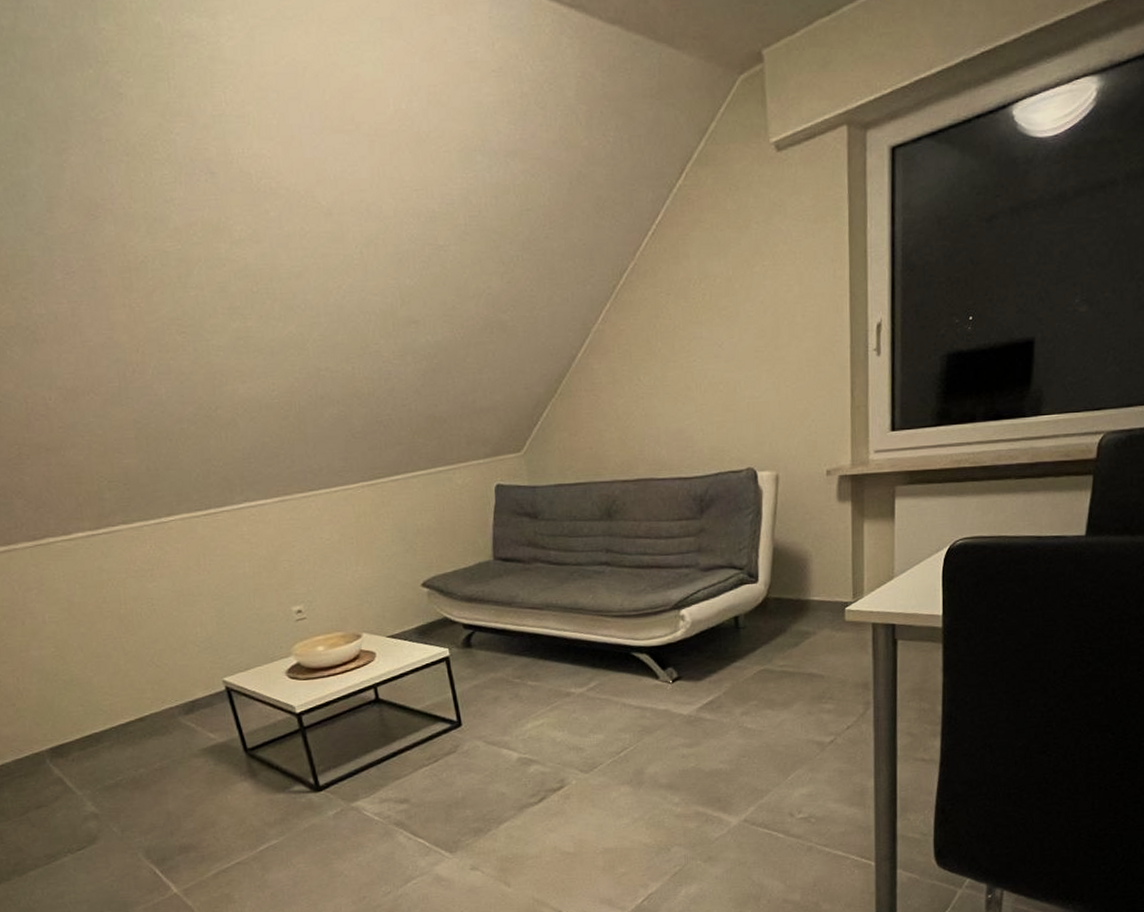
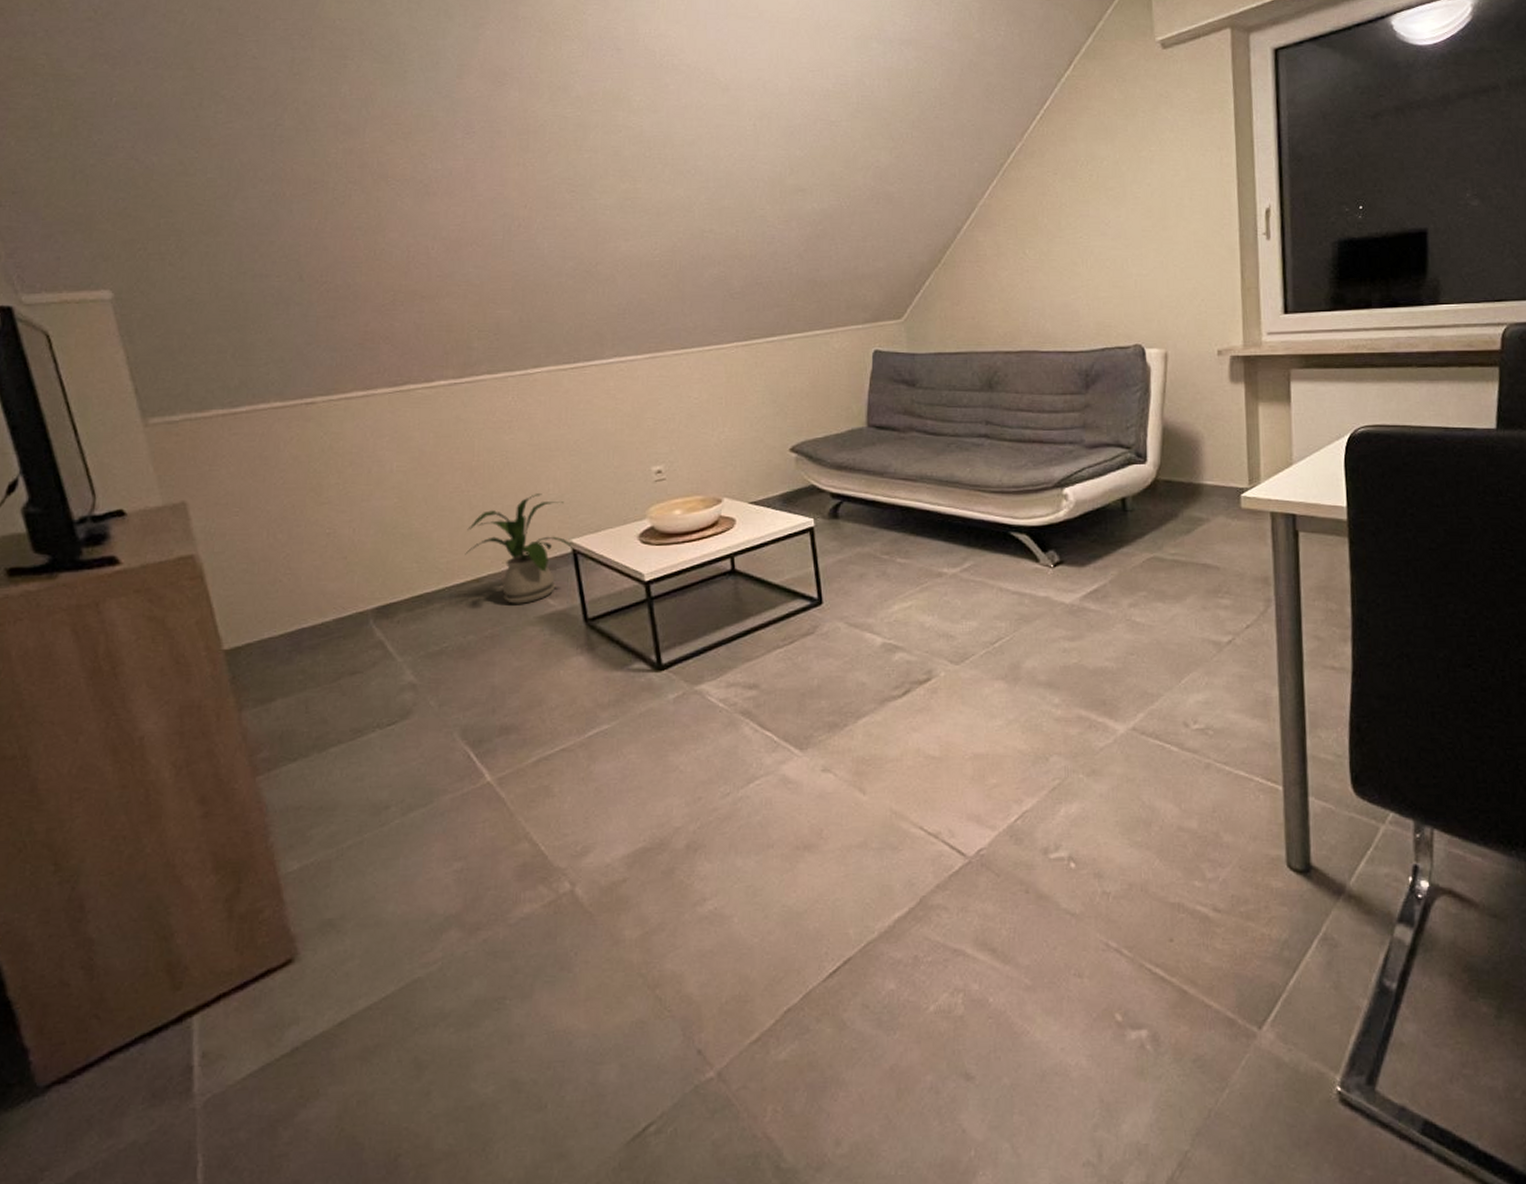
house plant: none [124,637,227,739] -> present [465,494,574,604]

